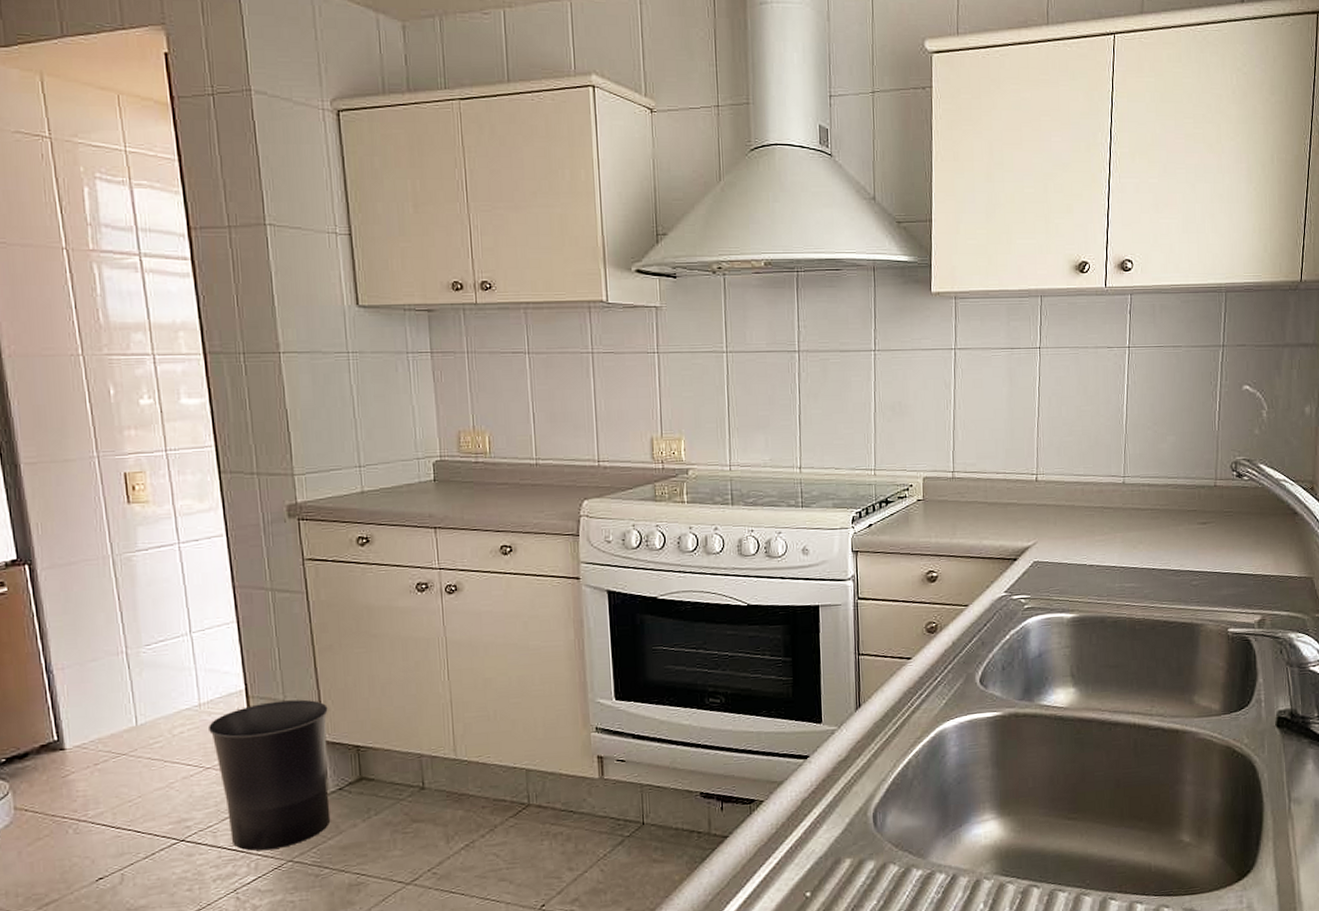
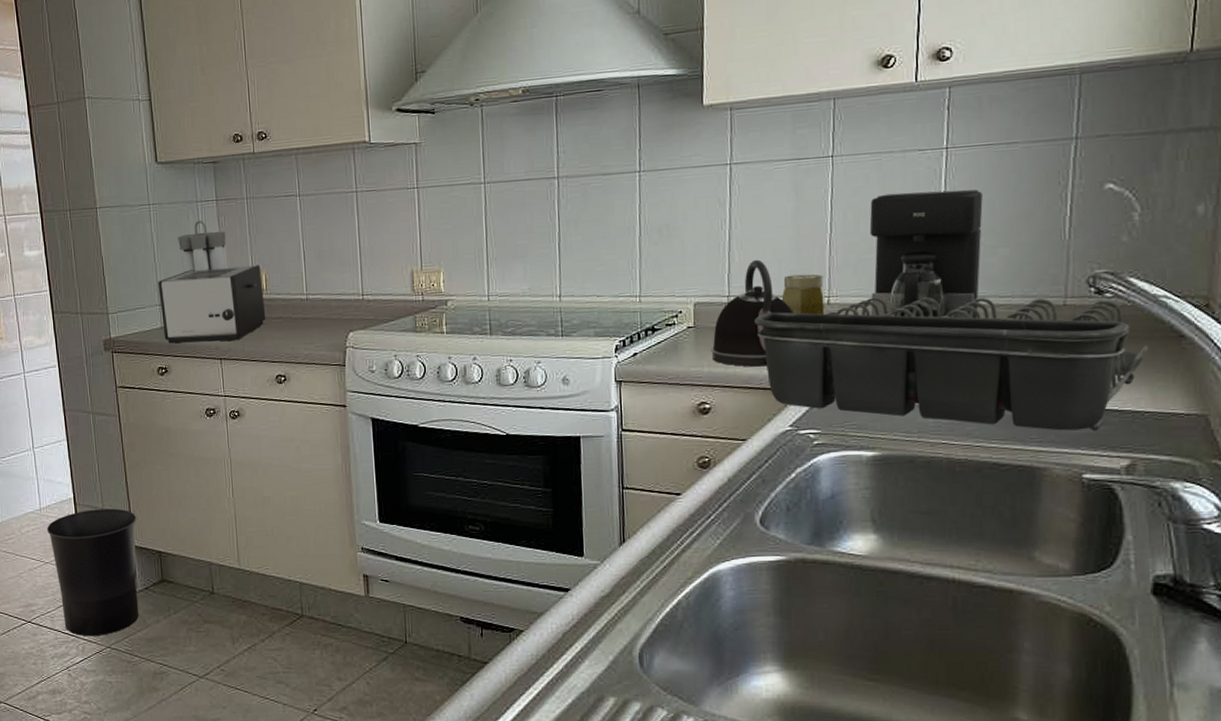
toaster: none [358,425,489,511] -> present [158,265,266,345]
spice rack: none [383,373,445,431] -> present [178,220,228,273]
kettle: none [938,438,1008,538] -> present [711,259,794,367]
dish rack: none [975,476,1274,593] -> present [754,297,1149,431]
jar: none [998,453,1035,491] -> present [781,274,826,315]
coffee maker: none [1069,384,1156,496] -> present [869,189,983,319]

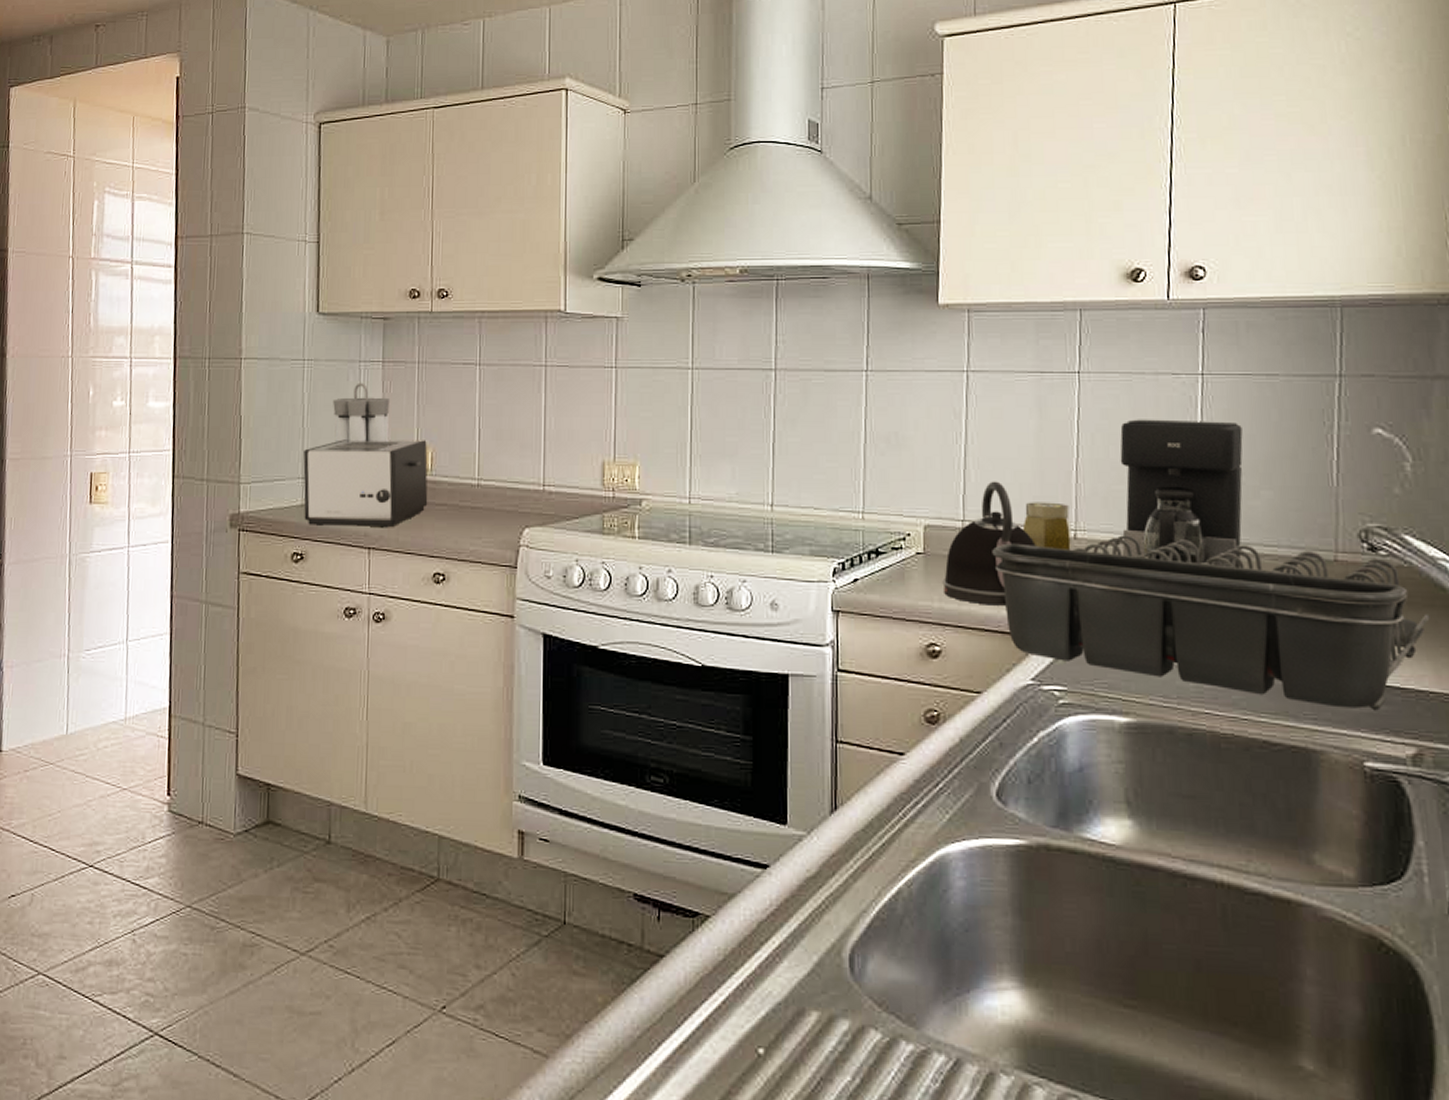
waste bin: present [47,508,139,636] -> none [130,723,244,891]

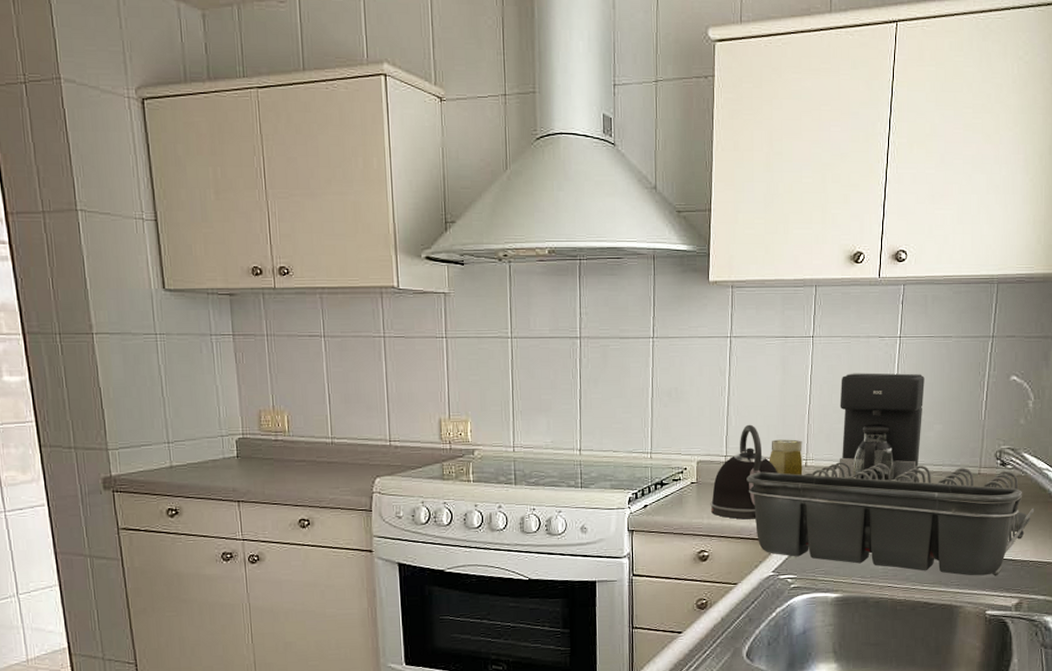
toaster: present [303,439,428,528] -> none [166,405,288,485]
spice rack: present [333,382,391,442] -> none [189,354,247,410]

